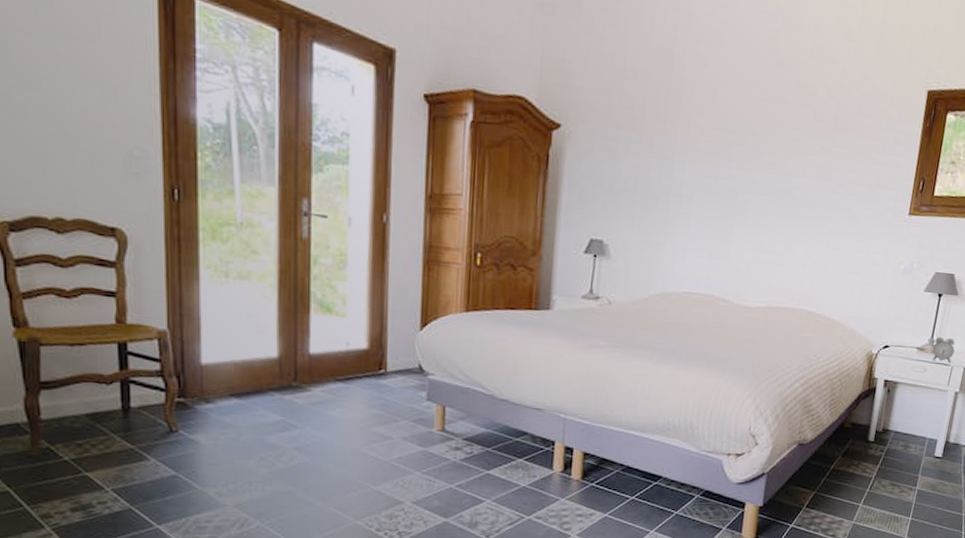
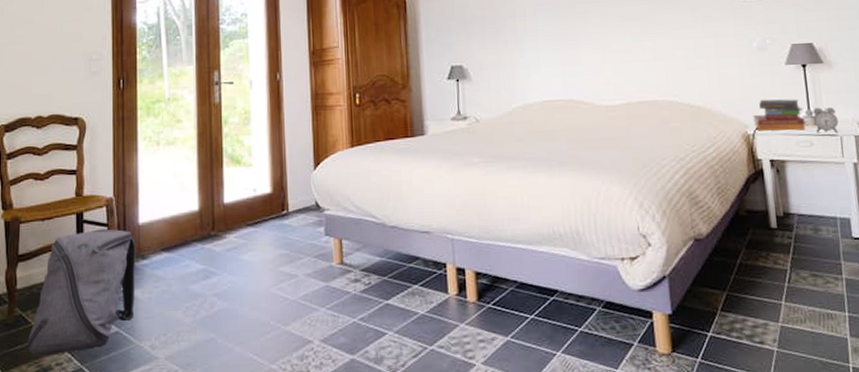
backpack: none [59,364,198,494] -> present [27,228,136,356]
books: none [879,322,927,357] -> present [753,99,806,131]

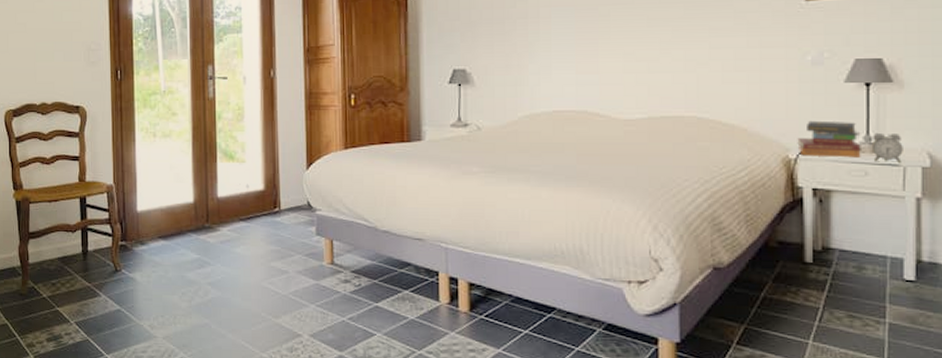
backpack: present [27,228,136,356] -> none [39,213,135,326]

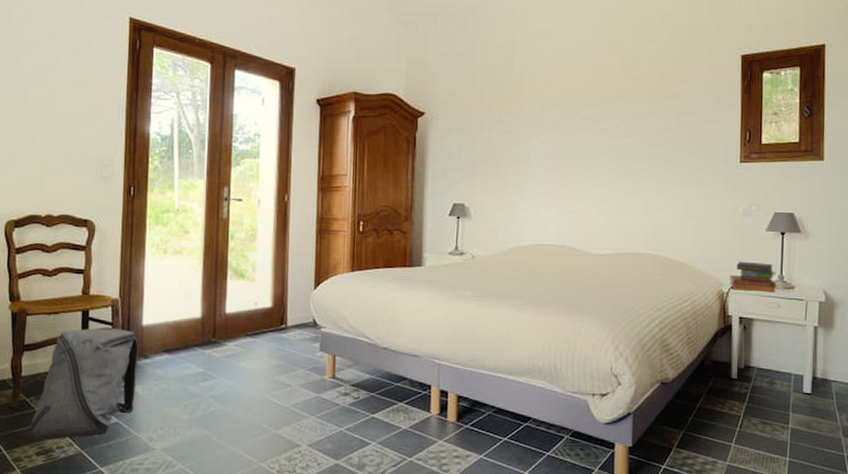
backpack: none [39,213,135,326] -> present [30,327,139,439]
alarm clock: present [871,132,903,162] -> none [783,272,806,298]

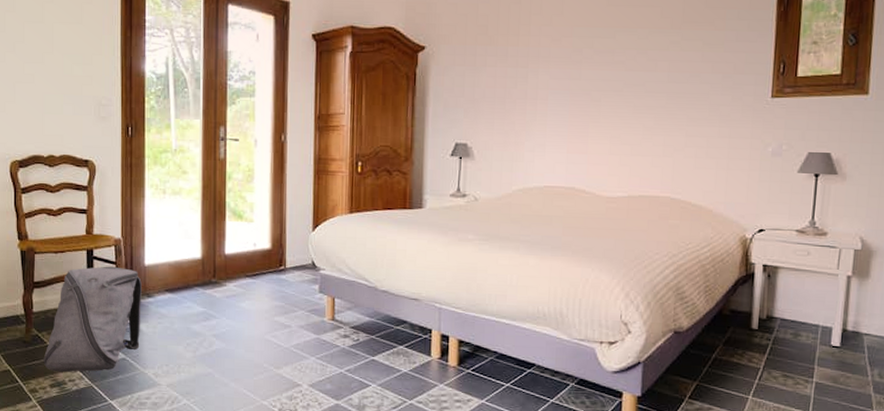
books: present [729,261,776,293] -> none [753,205,807,239]

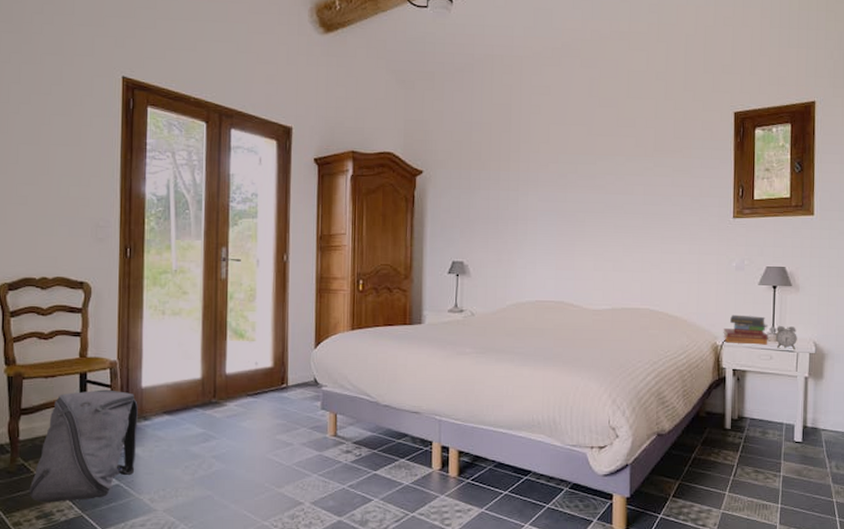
books: none [753,205,807,239] -> present [723,314,768,345]
alarm clock: none [814,218,841,245] -> present [775,325,797,349]

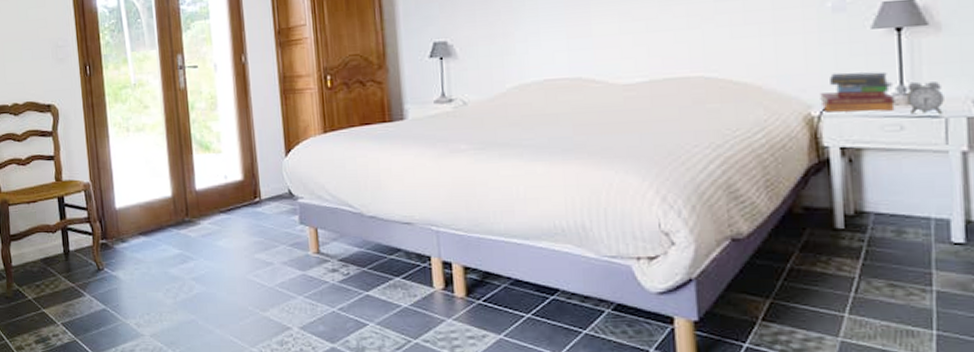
backpack: present [29,389,138,503] -> none [26,212,119,328]

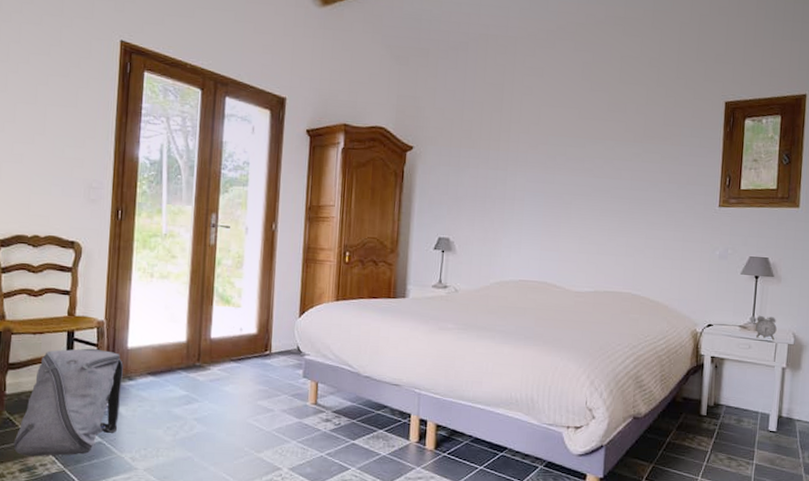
backpack: none [26,212,119,328] -> present [13,348,123,457]
books: present [820,71,895,113] -> none [703,302,748,334]

